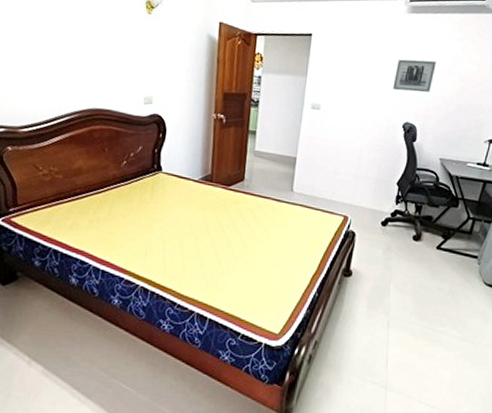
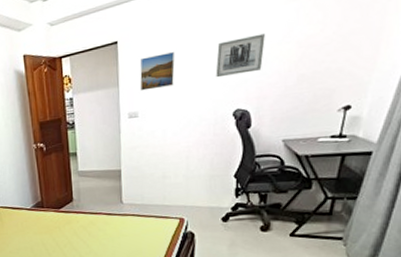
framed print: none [326,55,361,88] -> present [140,52,175,91]

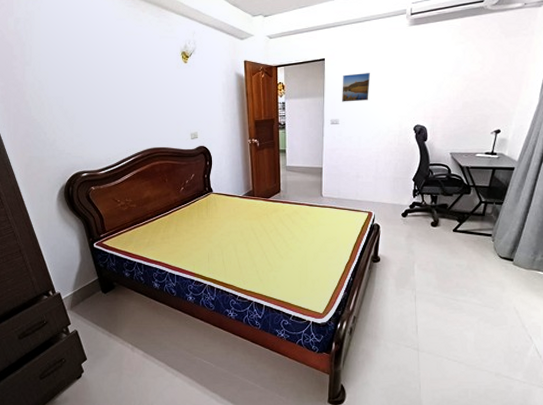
wall art: present [215,33,265,78] -> none [402,66,440,98]

